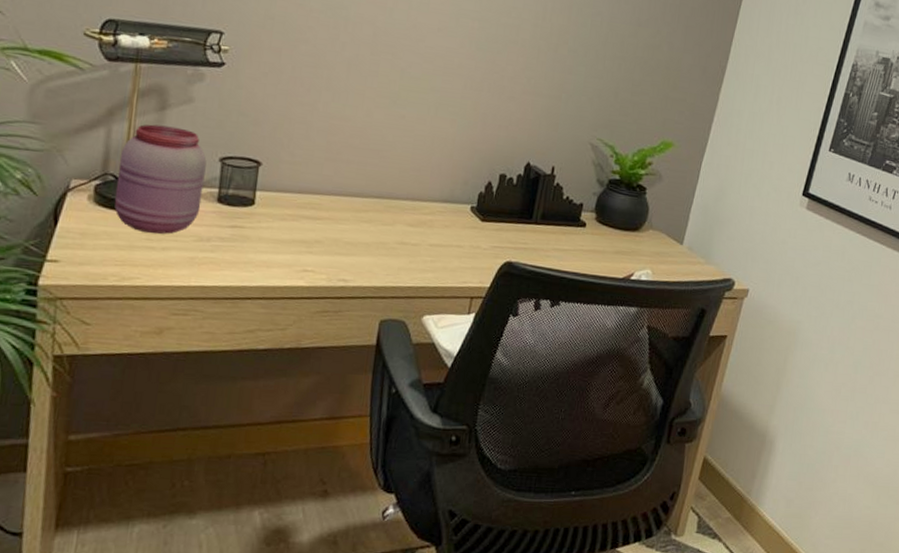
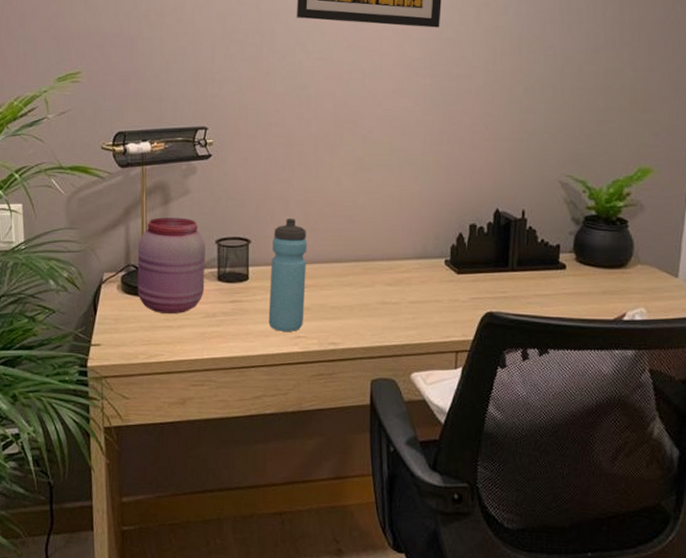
water bottle: none [272,144,327,265] -> present [268,218,307,332]

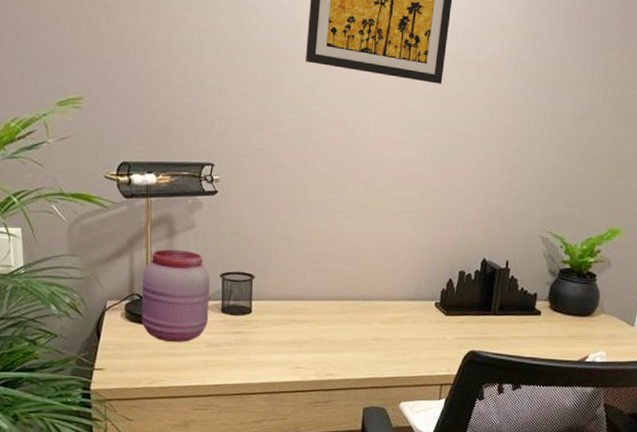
water bottle: present [268,218,307,332] -> none [269,256,309,363]

